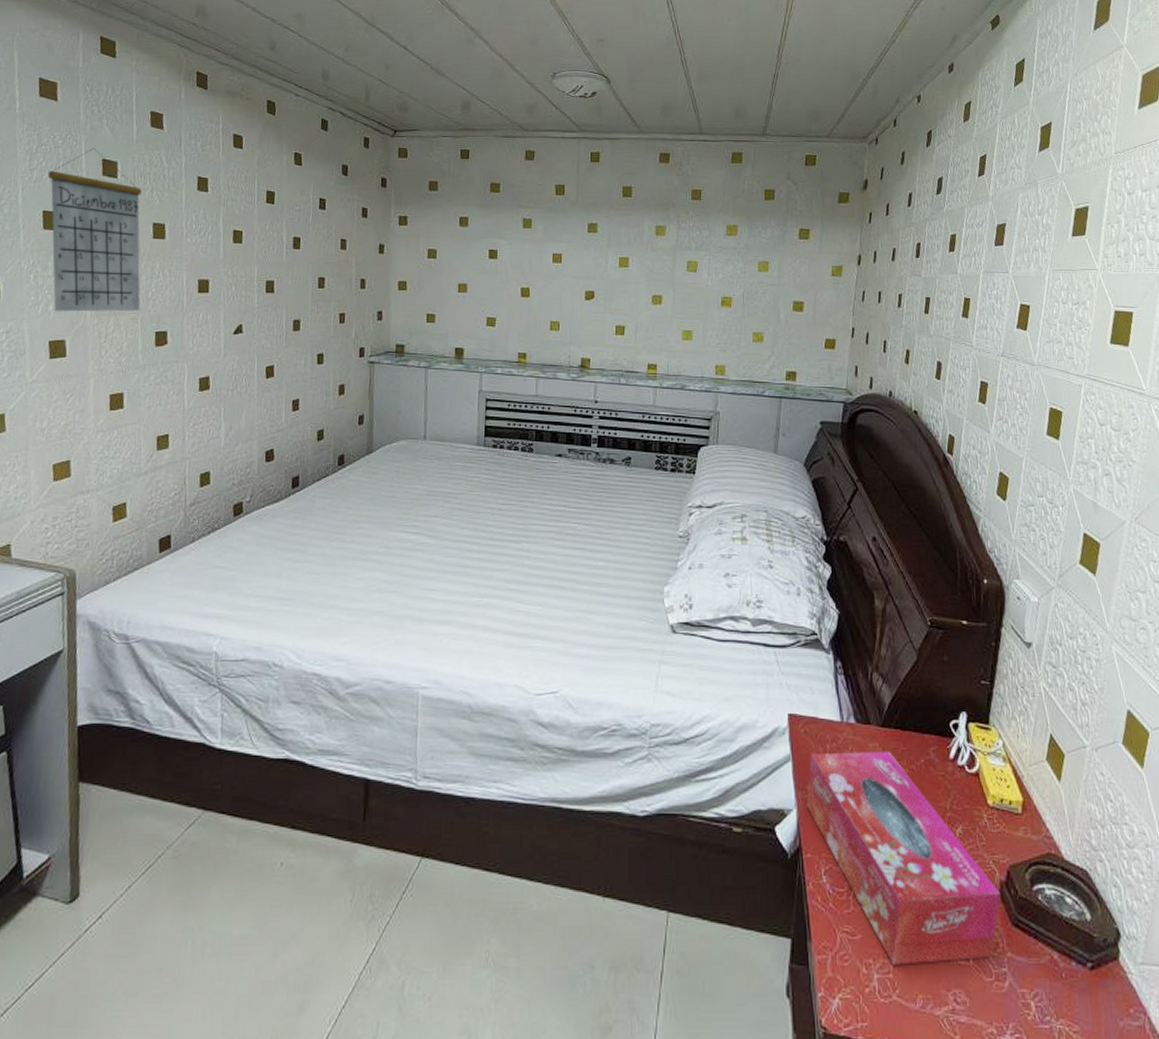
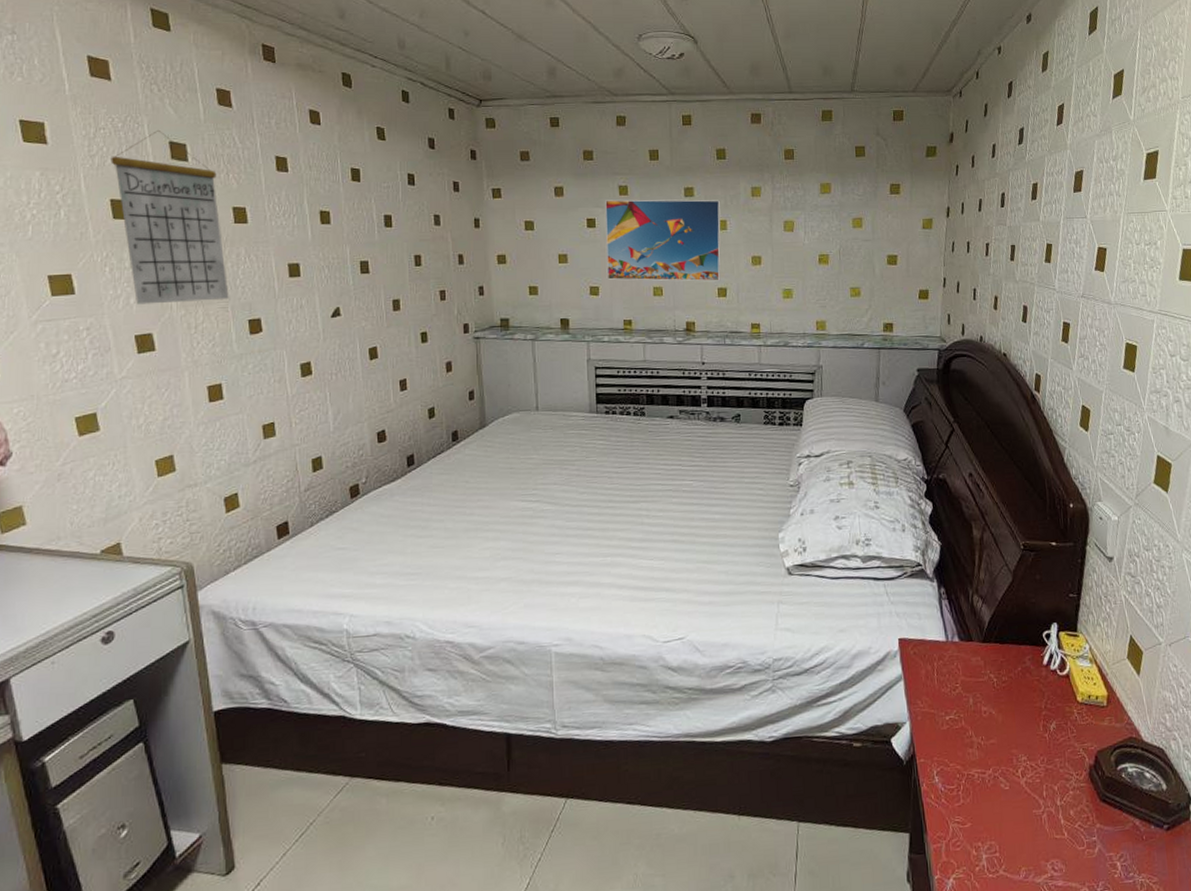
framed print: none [504,232,624,319] -> present [605,199,721,282]
tissue box: present [806,751,1001,965] -> none [917,663,1090,846]

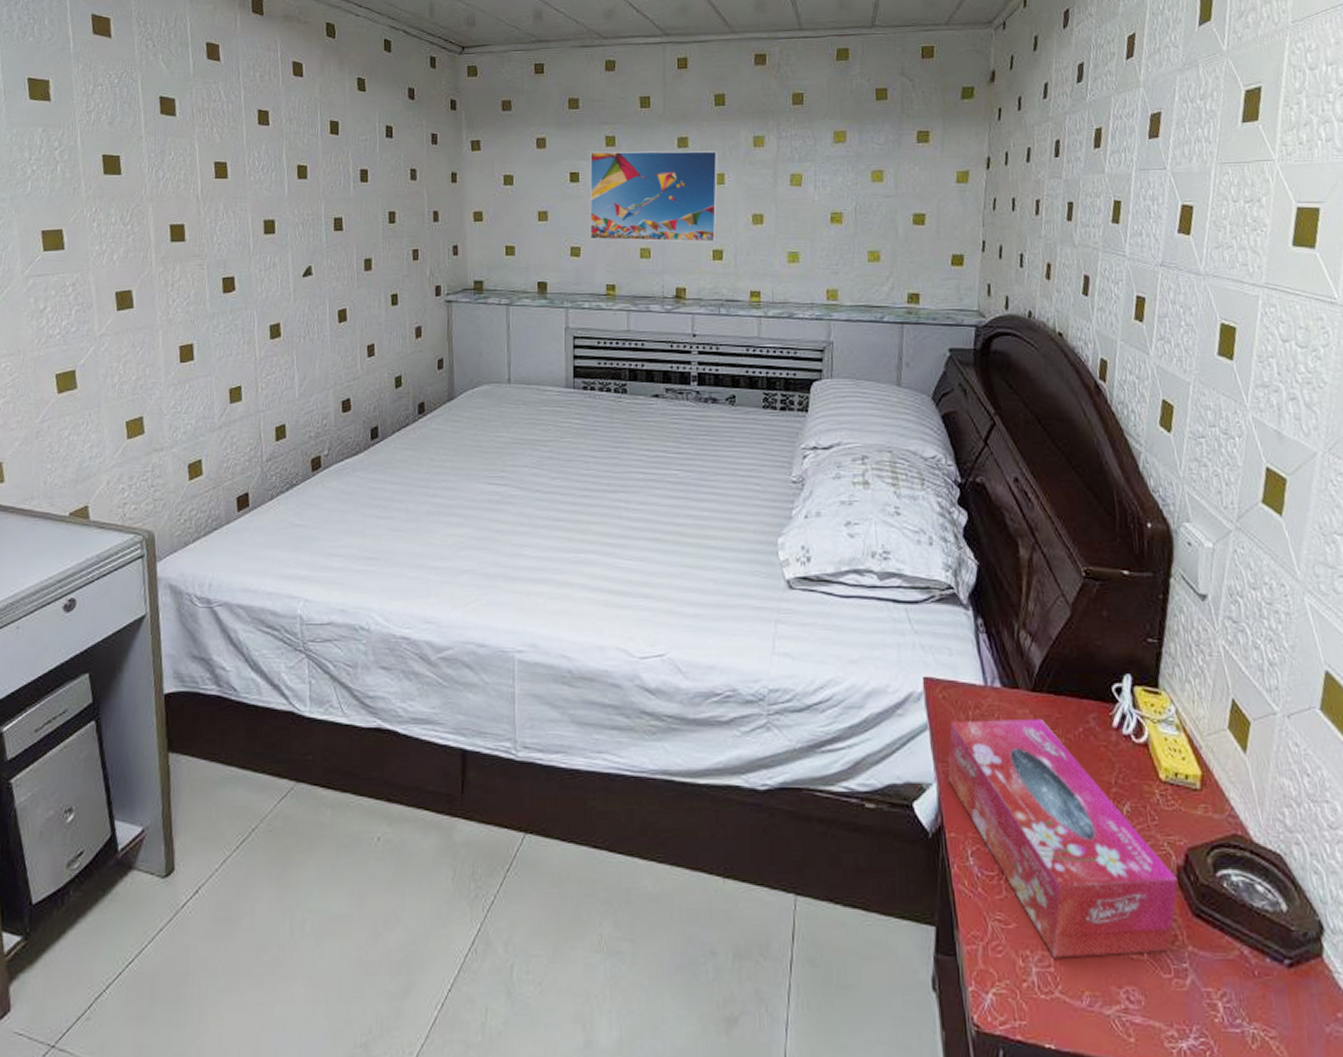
calendar: present [111,129,229,305] -> none [105,85,206,261]
tissue box: none [917,663,1090,846] -> present [947,718,1178,958]

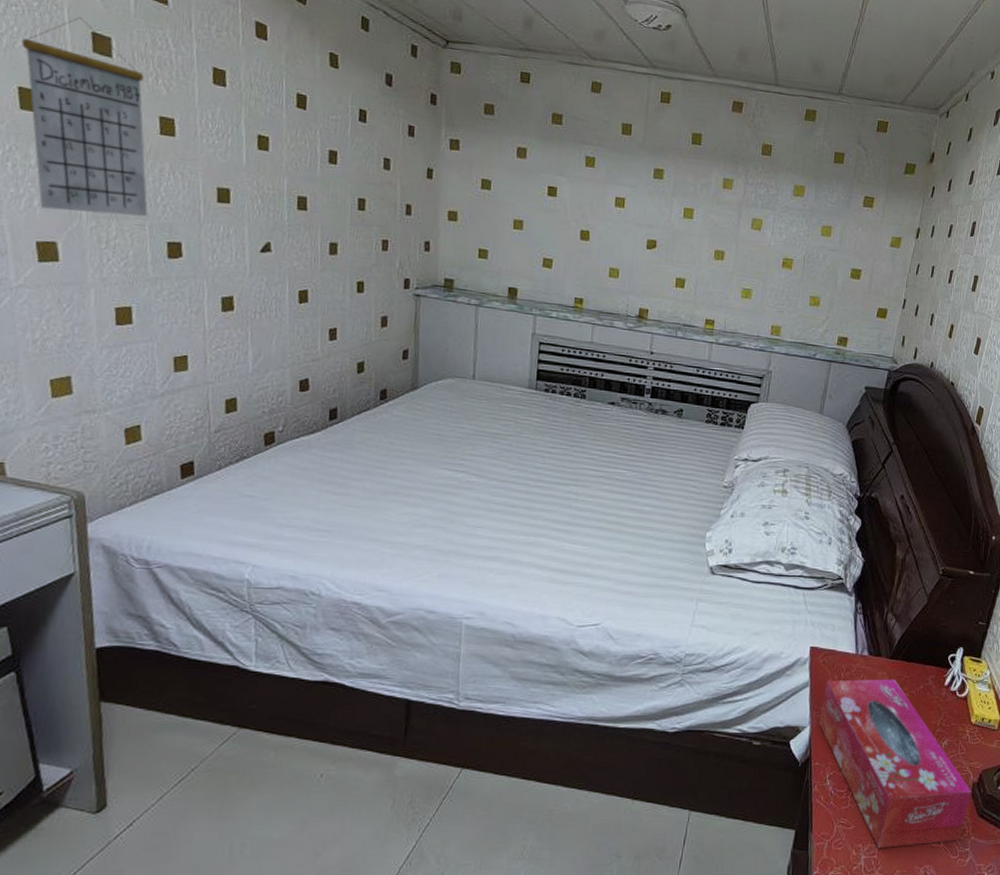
calendar: none [105,85,206,261] -> present [21,16,148,216]
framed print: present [589,150,719,243] -> none [562,169,691,271]

